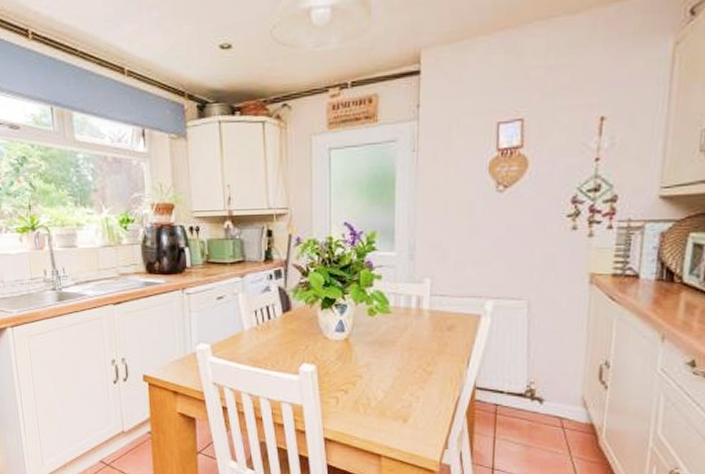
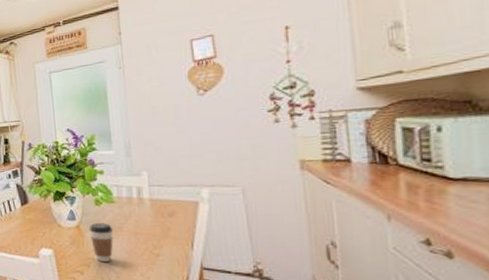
coffee cup: none [358,336,385,379] -> present [89,223,113,261]

